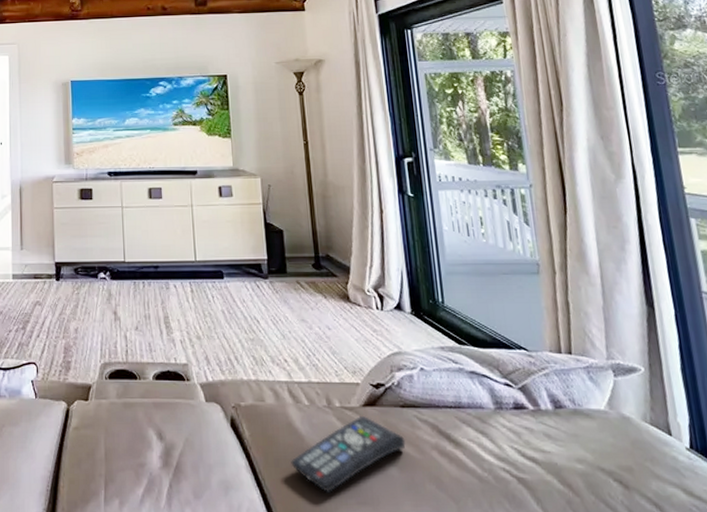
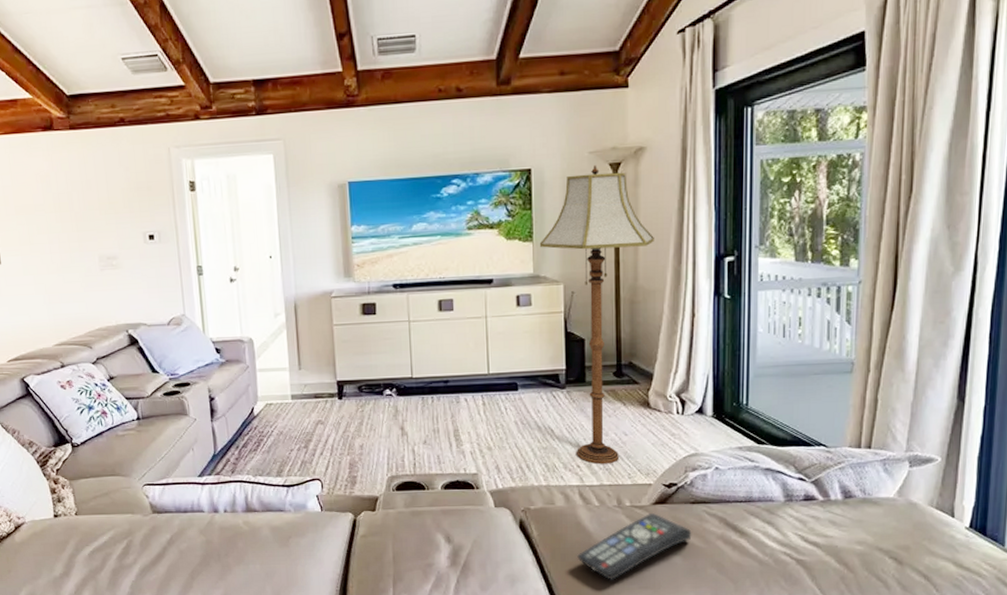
floor lamp: none [237,74,339,360] -> present [539,165,654,465]

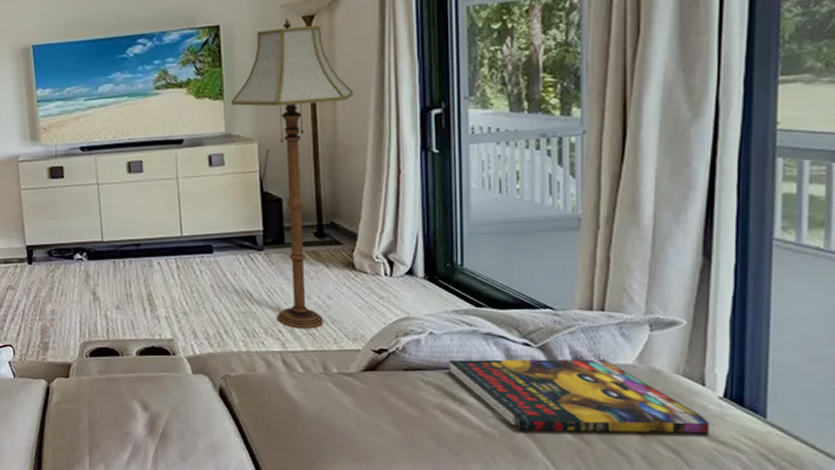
remote control: present [577,513,692,581] -> none [282,381,406,452]
book: none [732,493,956,560] -> present [449,359,709,433]

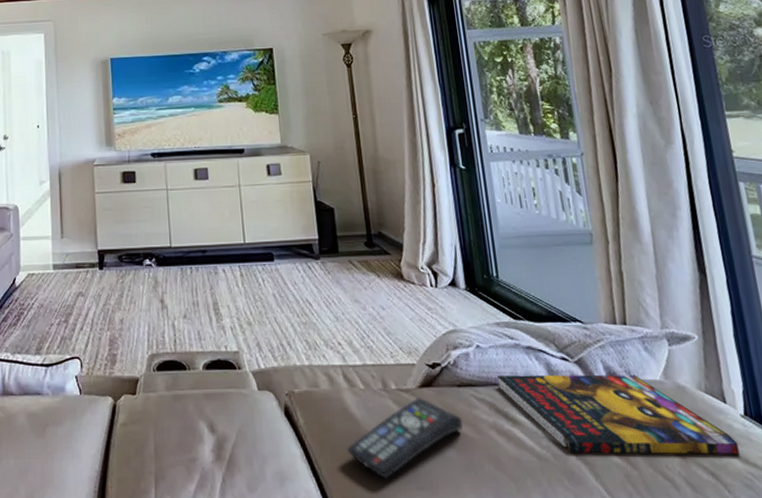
floor lamp: present [230,19,353,330] -> none [284,46,389,342]
remote control: none [282,381,406,452] -> present [347,398,464,480]

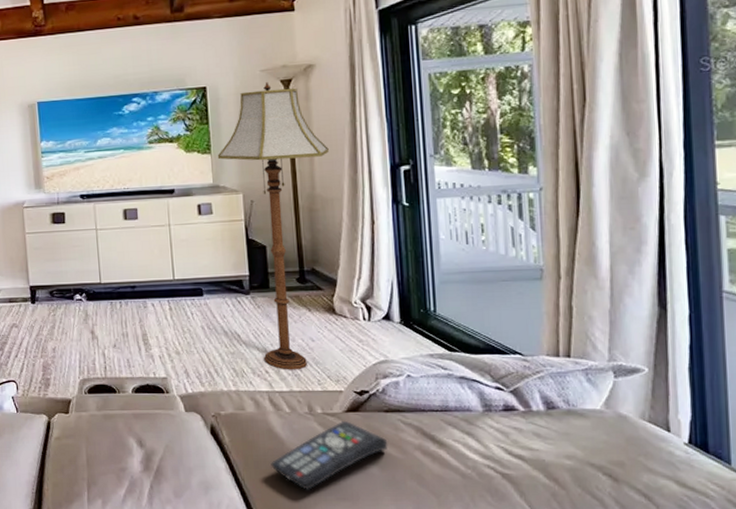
floor lamp: none [284,46,389,342] -> present [217,82,329,370]
book: present [497,374,740,454] -> none [427,402,677,478]

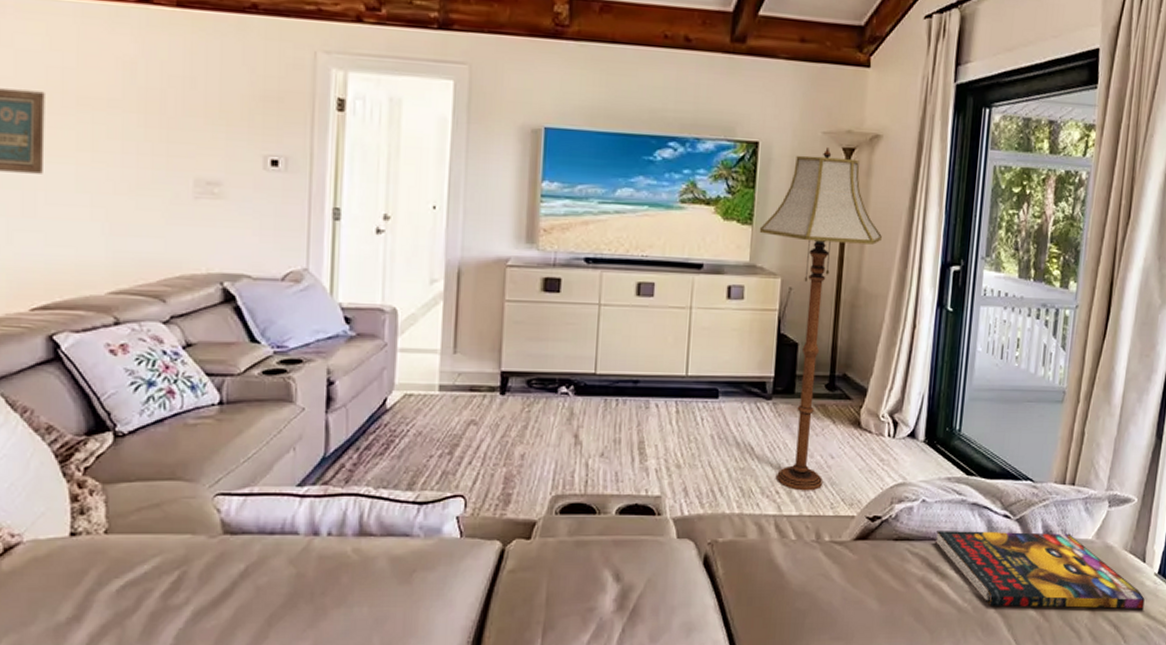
remote control: present [270,421,388,491] -> none [765,551,892,631]
book: none [427,402,677,478] -> present [936,531,1145,609]

